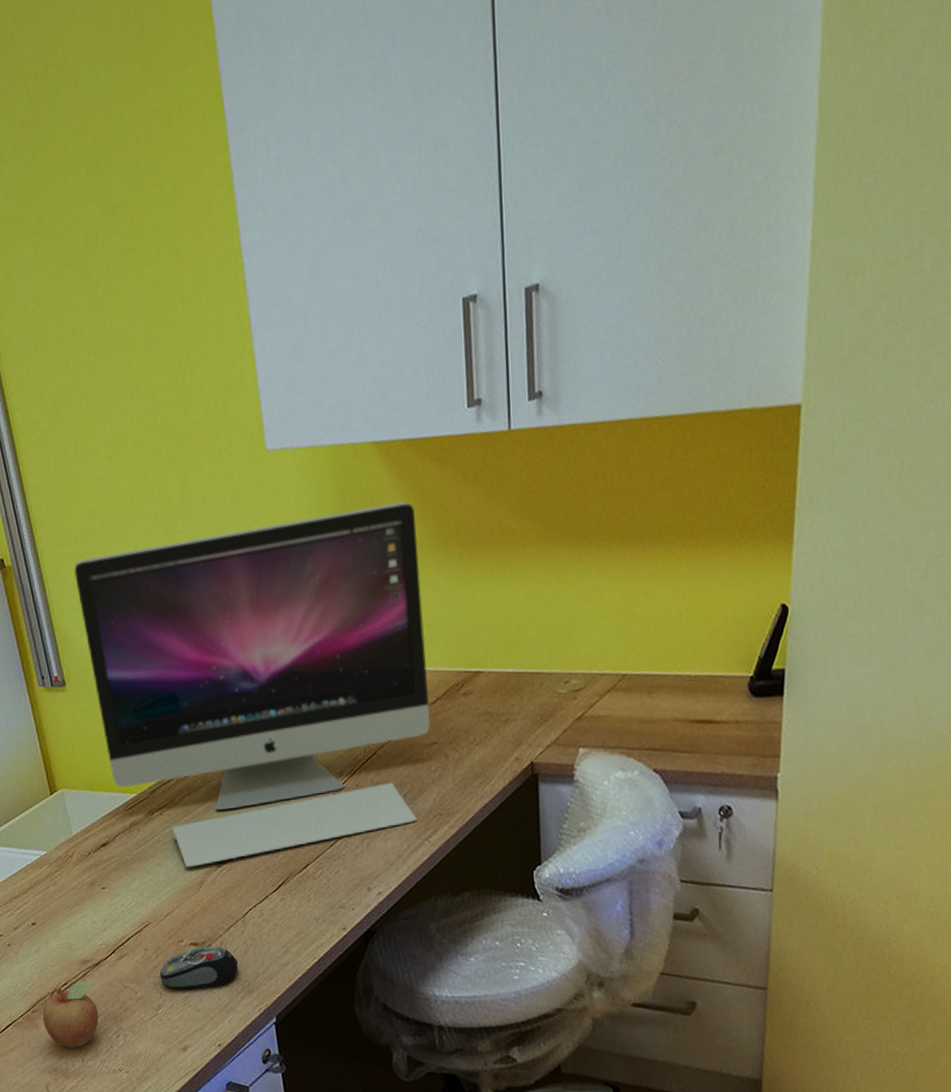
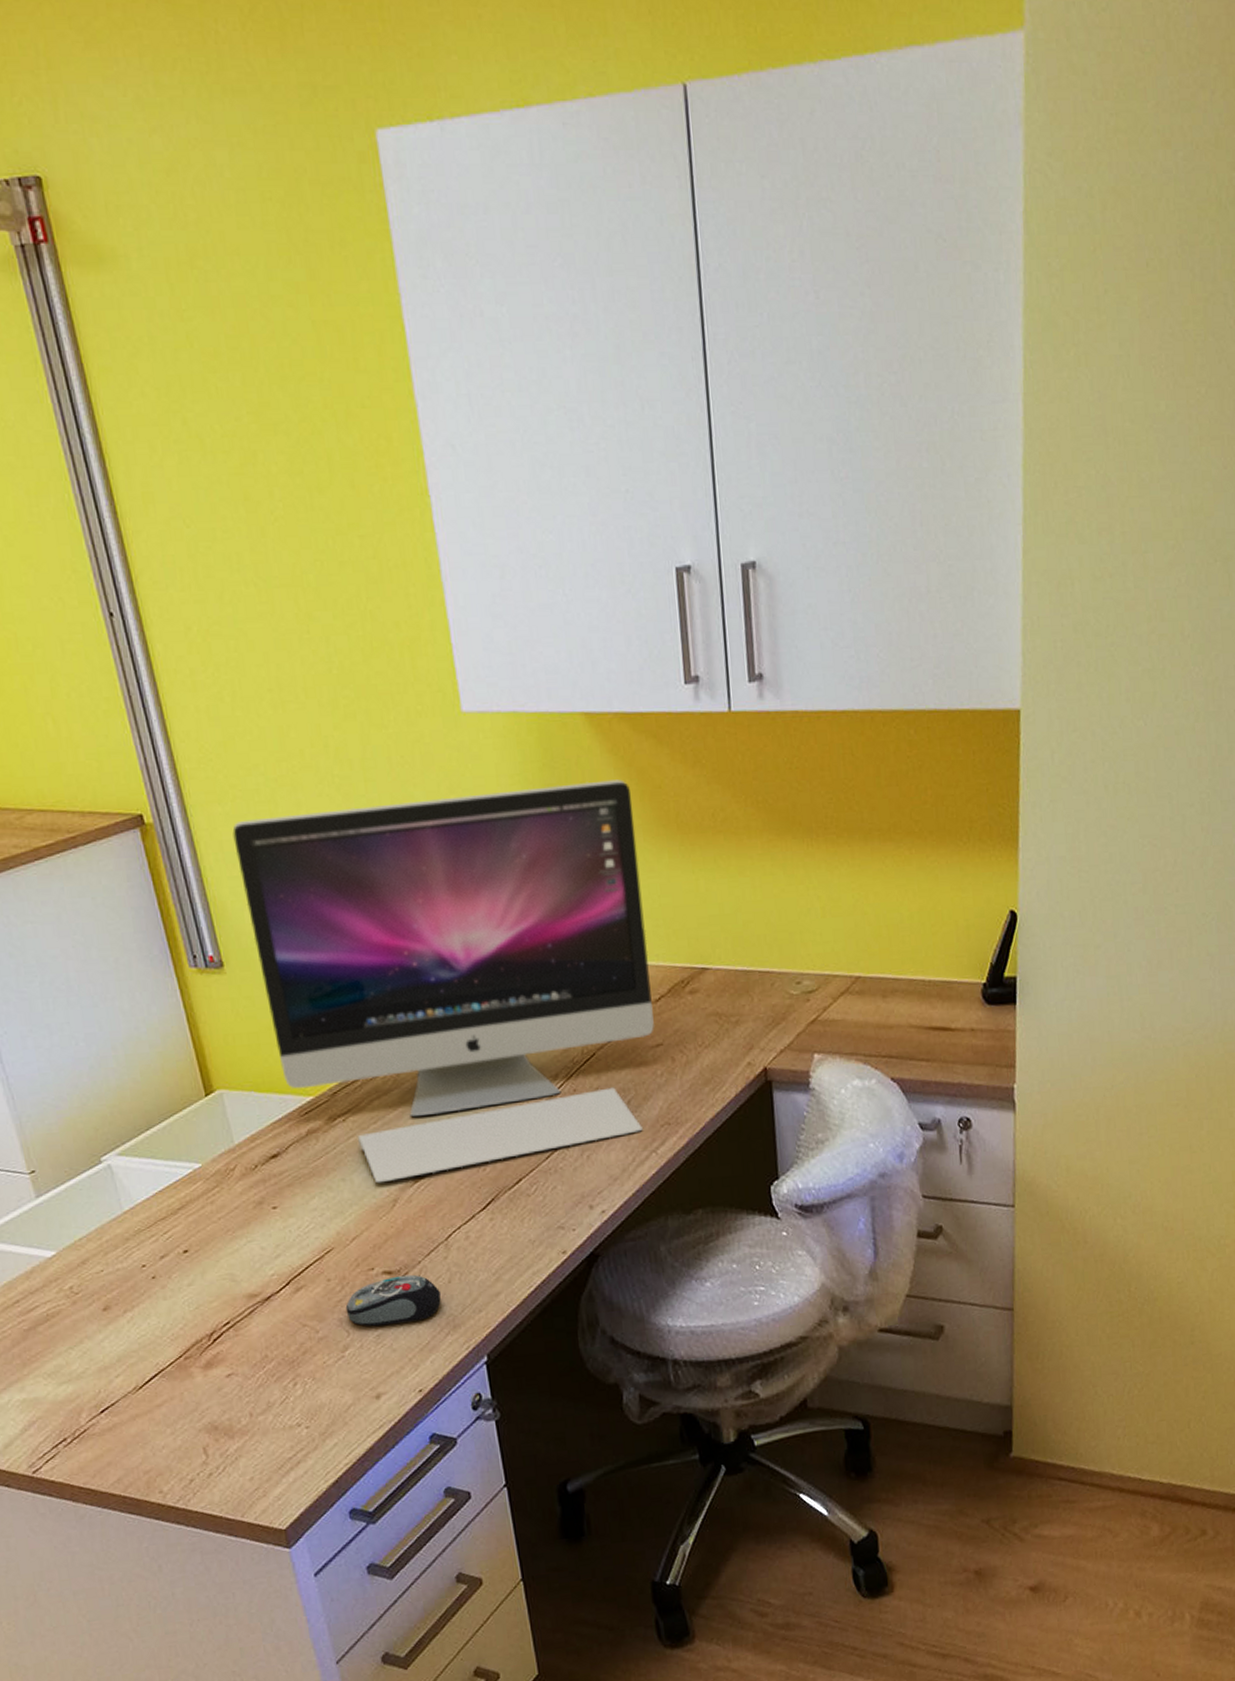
fruit: present [42,981,99,1048] -> none [198,1320,271,1401]

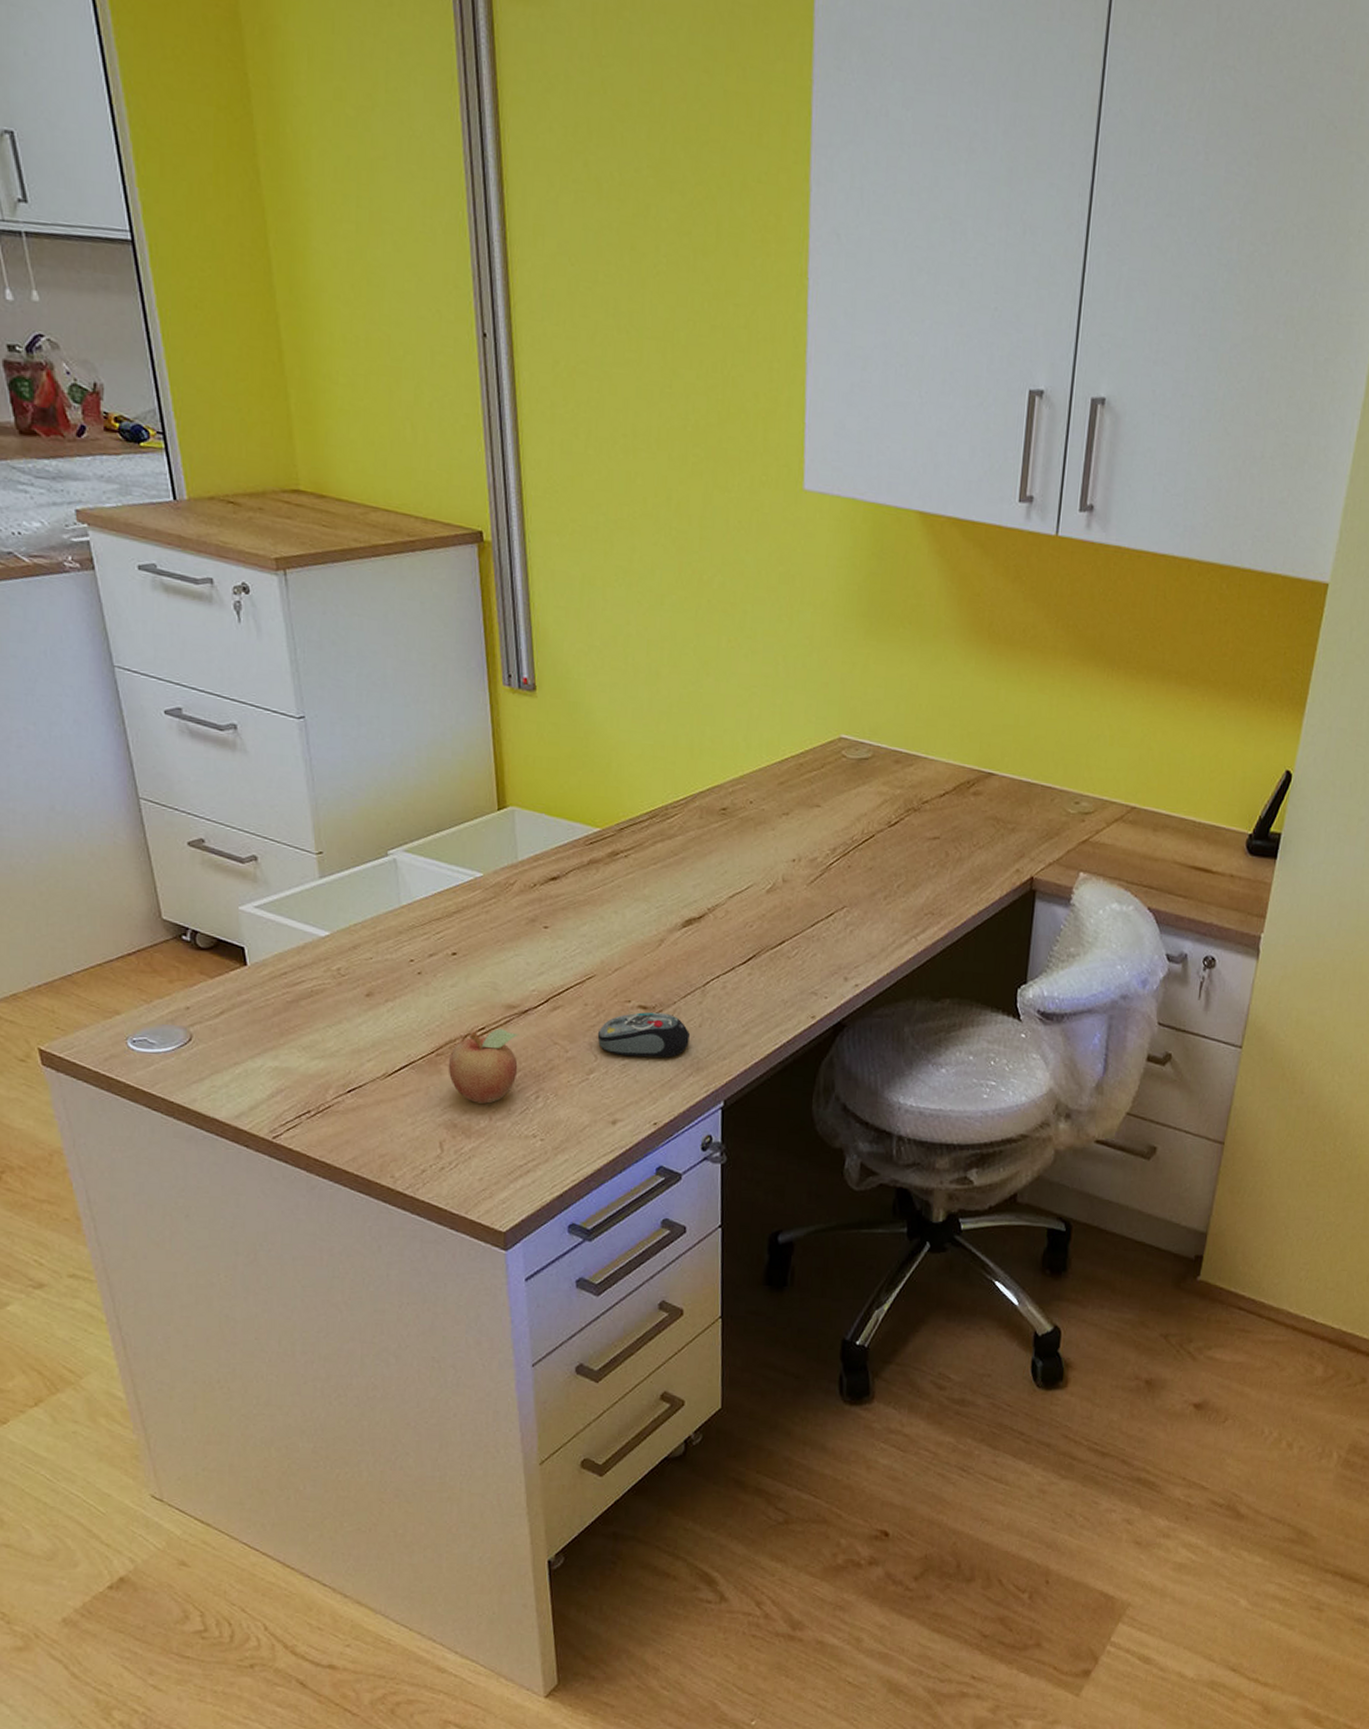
fruit: none [198,1320,271,1401] -> present [448,1028,519,1104]
all-in-one computer: present [232,779,654,1184] -> none [565,554,951,922]

